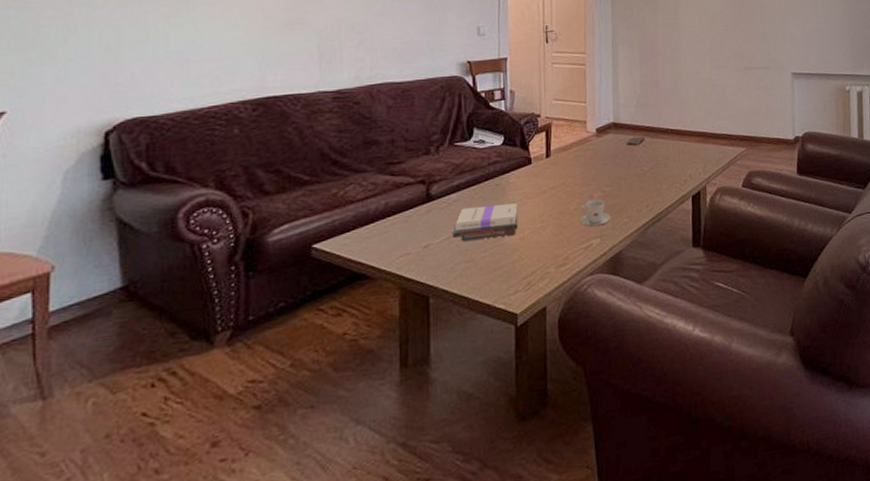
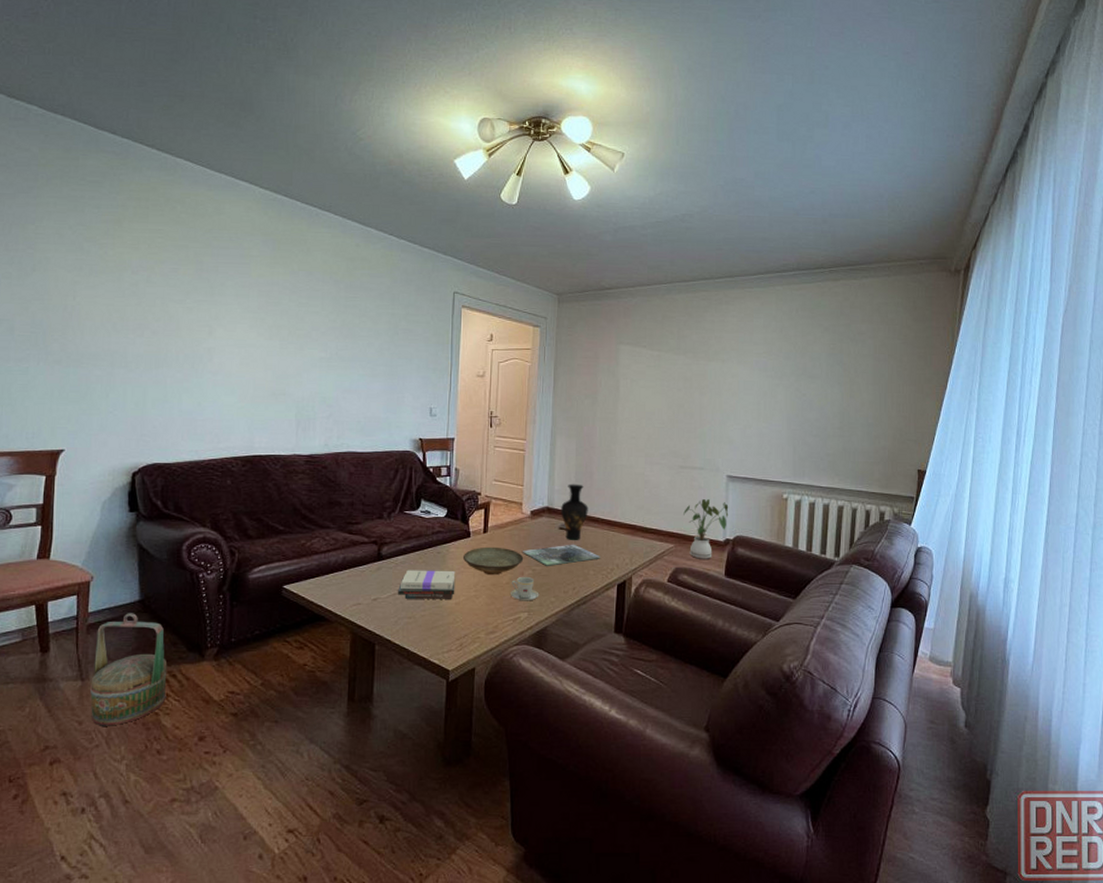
decorative basket: none [54,304,166,454] -> present [89,613,168,726]
decorative bowl: none [525,171,592,203] -> present [463,546,524,574]
magazine: none [589,158,672,186] -> present [522,544,600,566]
vase: none [628,95,657,155] -> present [561,484,588,540]
house plant: none [752,99,796,160] -> present [683,499,729,559]

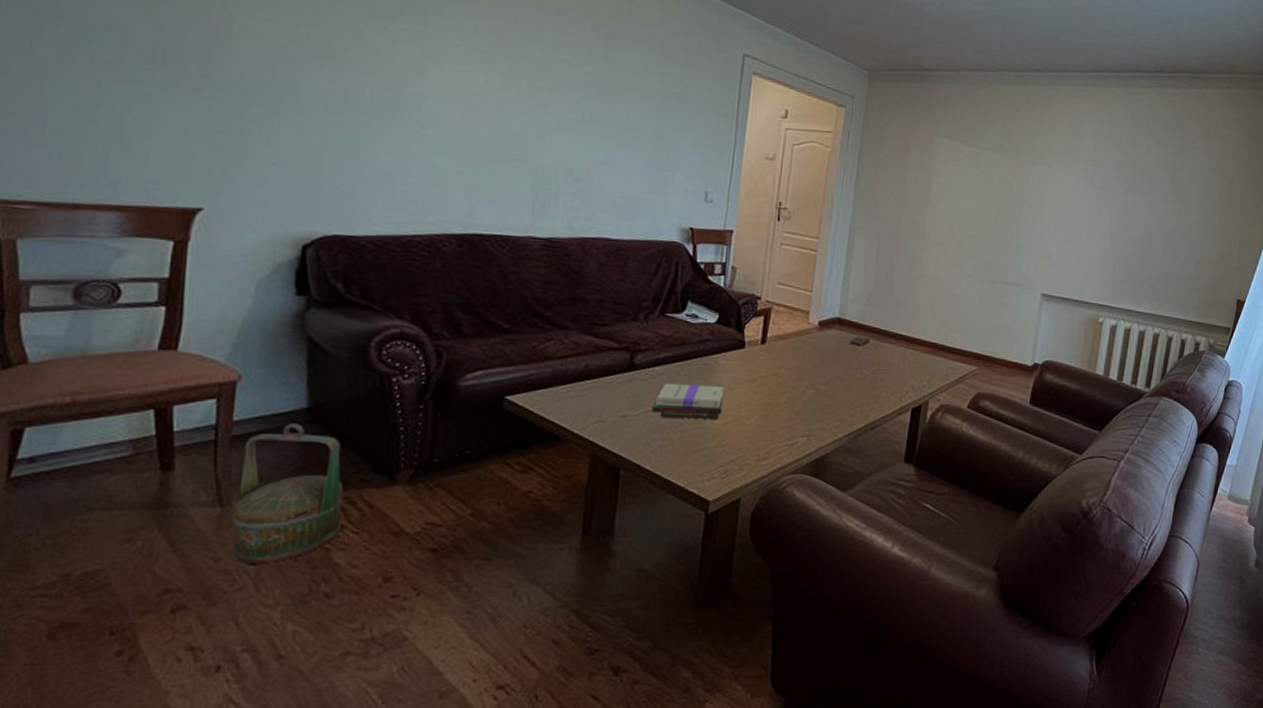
decorative bowl: present [463,546,524,574] -> none [735,360,807,393]
teacup: present [511,576,540,601] -> none [788,395,822,425]
magazine: present [522,544,600,566] -> none [805,361,895,386]
vase: present [561,484,588,540] -> none [853,292,886,357]
house plant: present [683,499,729,559] -> none [991,319,1041,385]

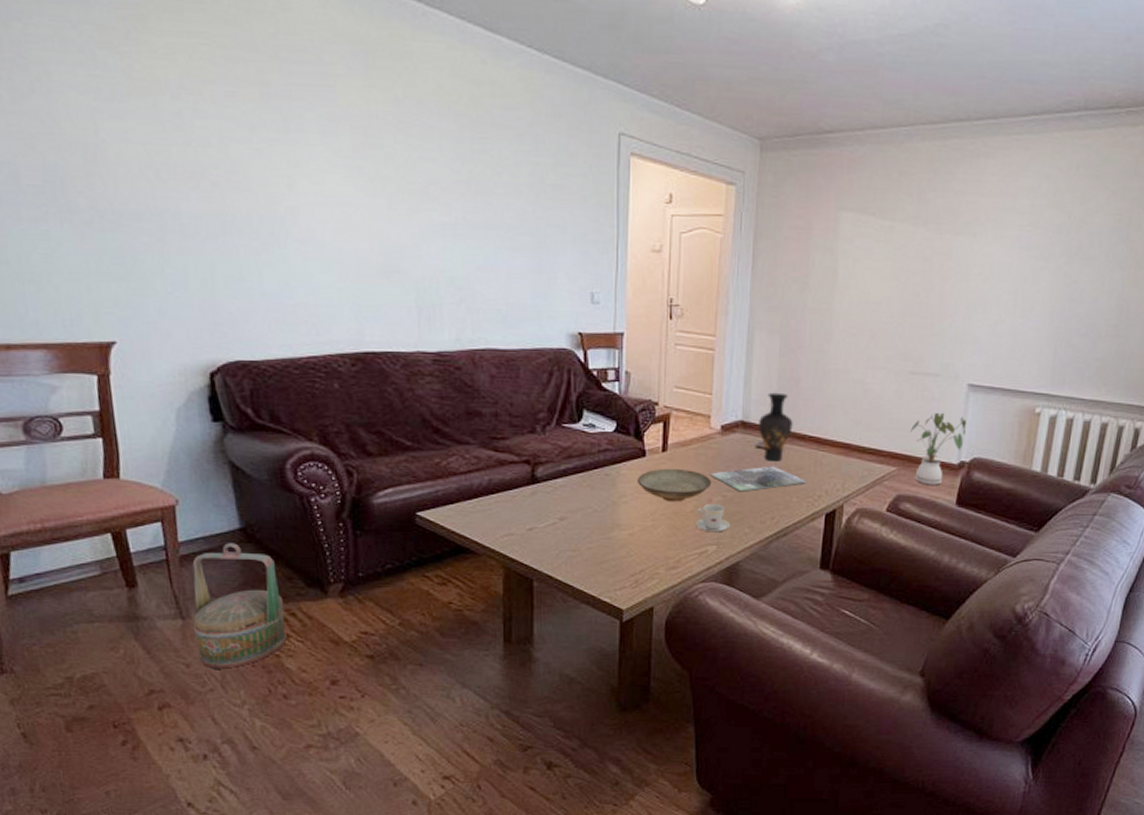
books: present [652,383,725,419] -> none [558,495,628,530]
decorative bowl: none [735,360,807,393] -> present [638,468,712,501]
teacup: none [788,395,822,425] -> present [696,503,731,533]
magazine: none [805,361,895,386] -> present [709,465,806,492]
vase: none [853,292,886,357] -> present [759,392,793,461]
house plant: none [991,319,1041,385] -> present [911,413,967,485]

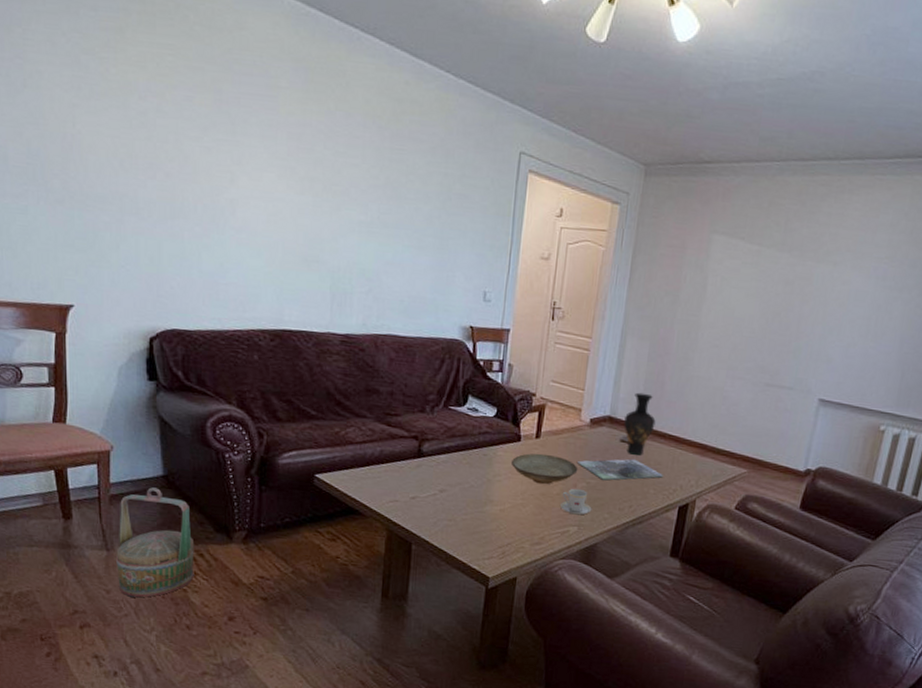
house plant: present [911,413,967,485] -> none [762,423,816,489]

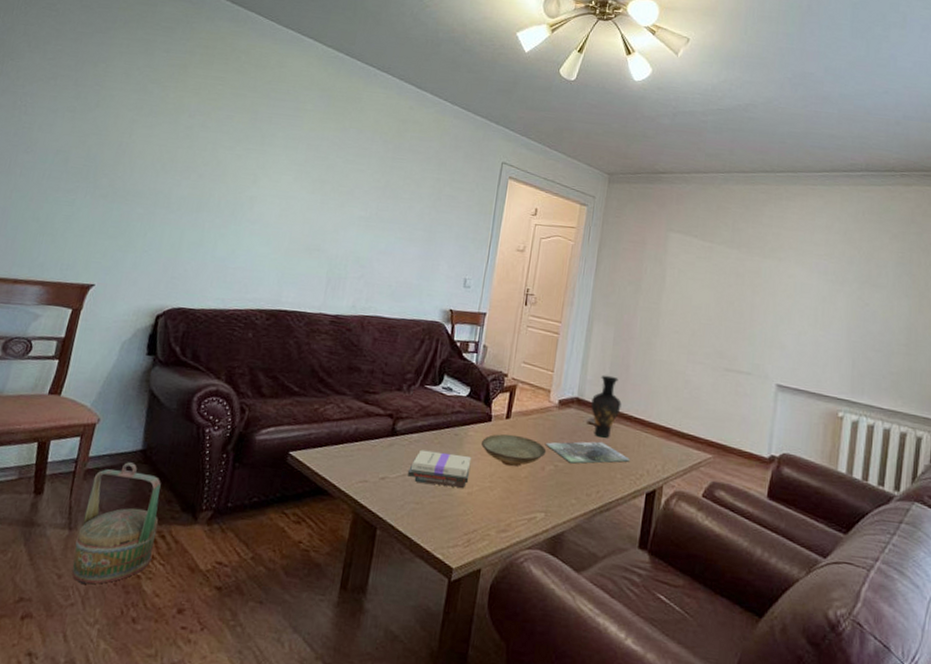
books: none [438,470,502,505] -> present [408,449,472,488]
teacup: present [560,488,592,515] -> none [528,471,560,501]

